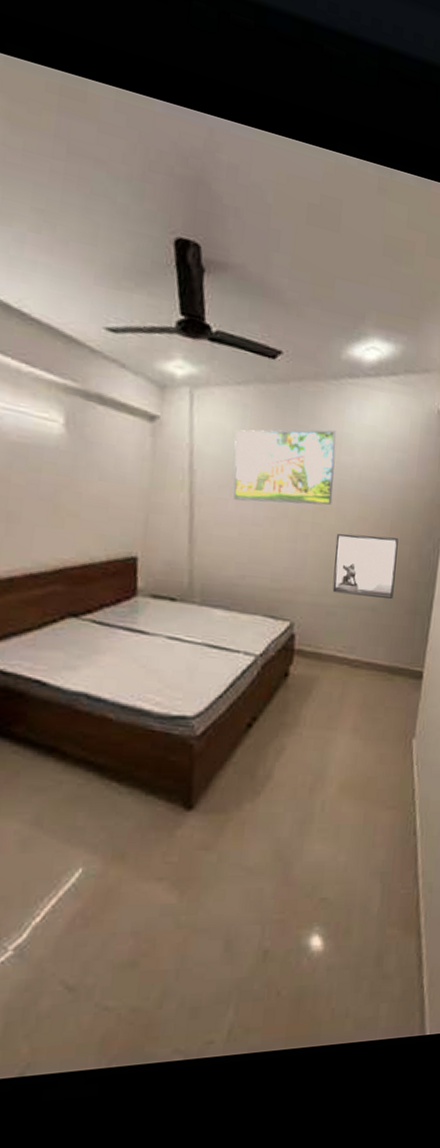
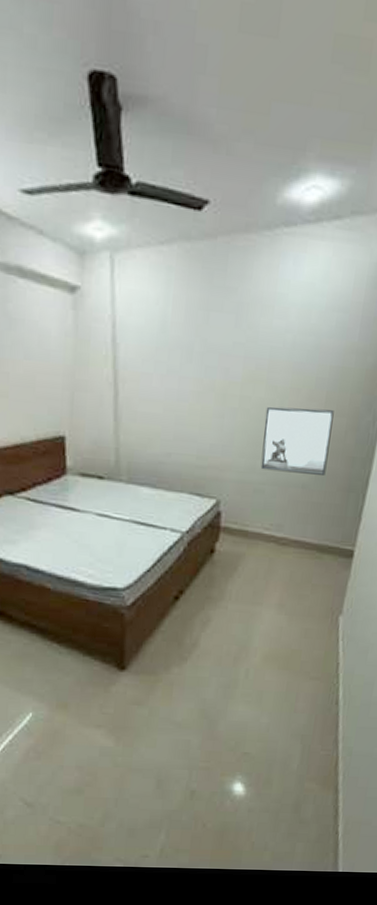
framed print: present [233,429,336,505] -> none [157,290,269,376]

